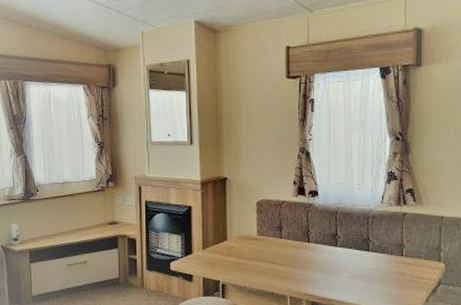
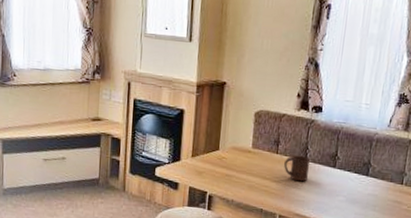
cup: none [289,238,312,263] -> present [284,155,310,182]

